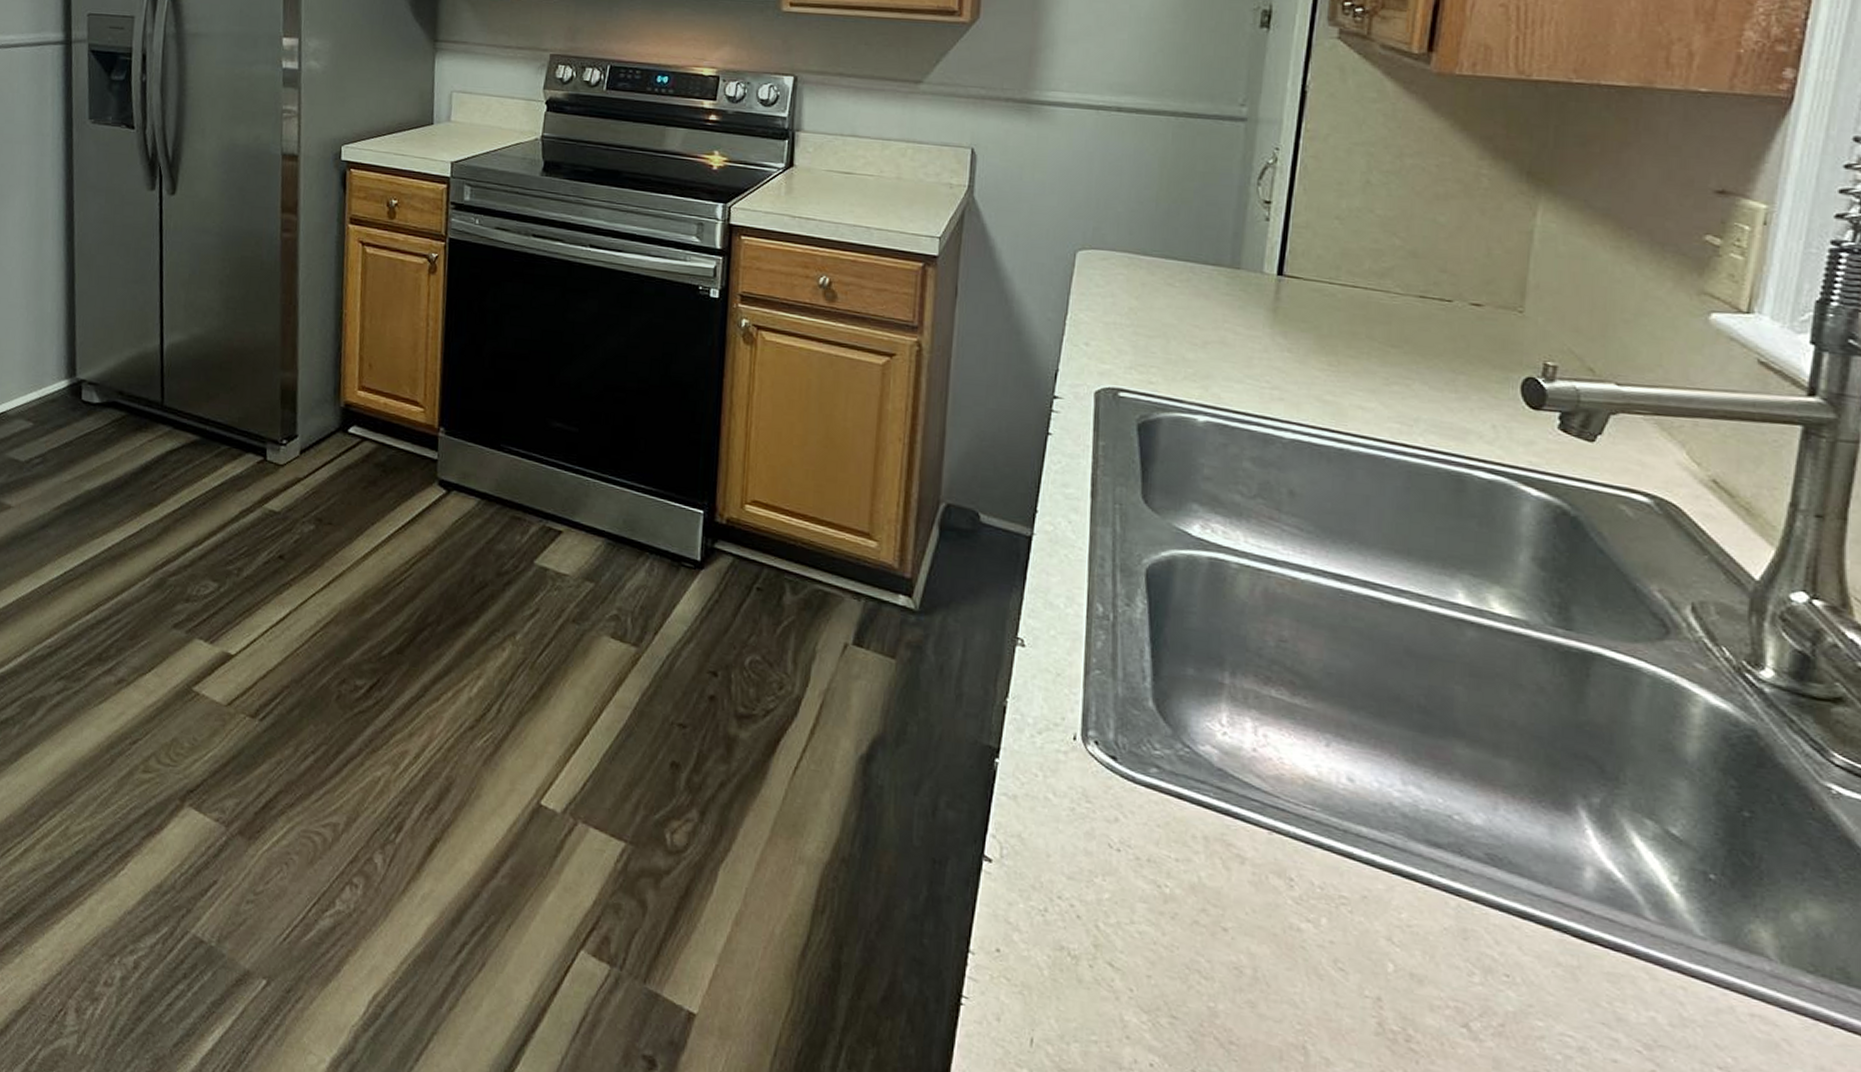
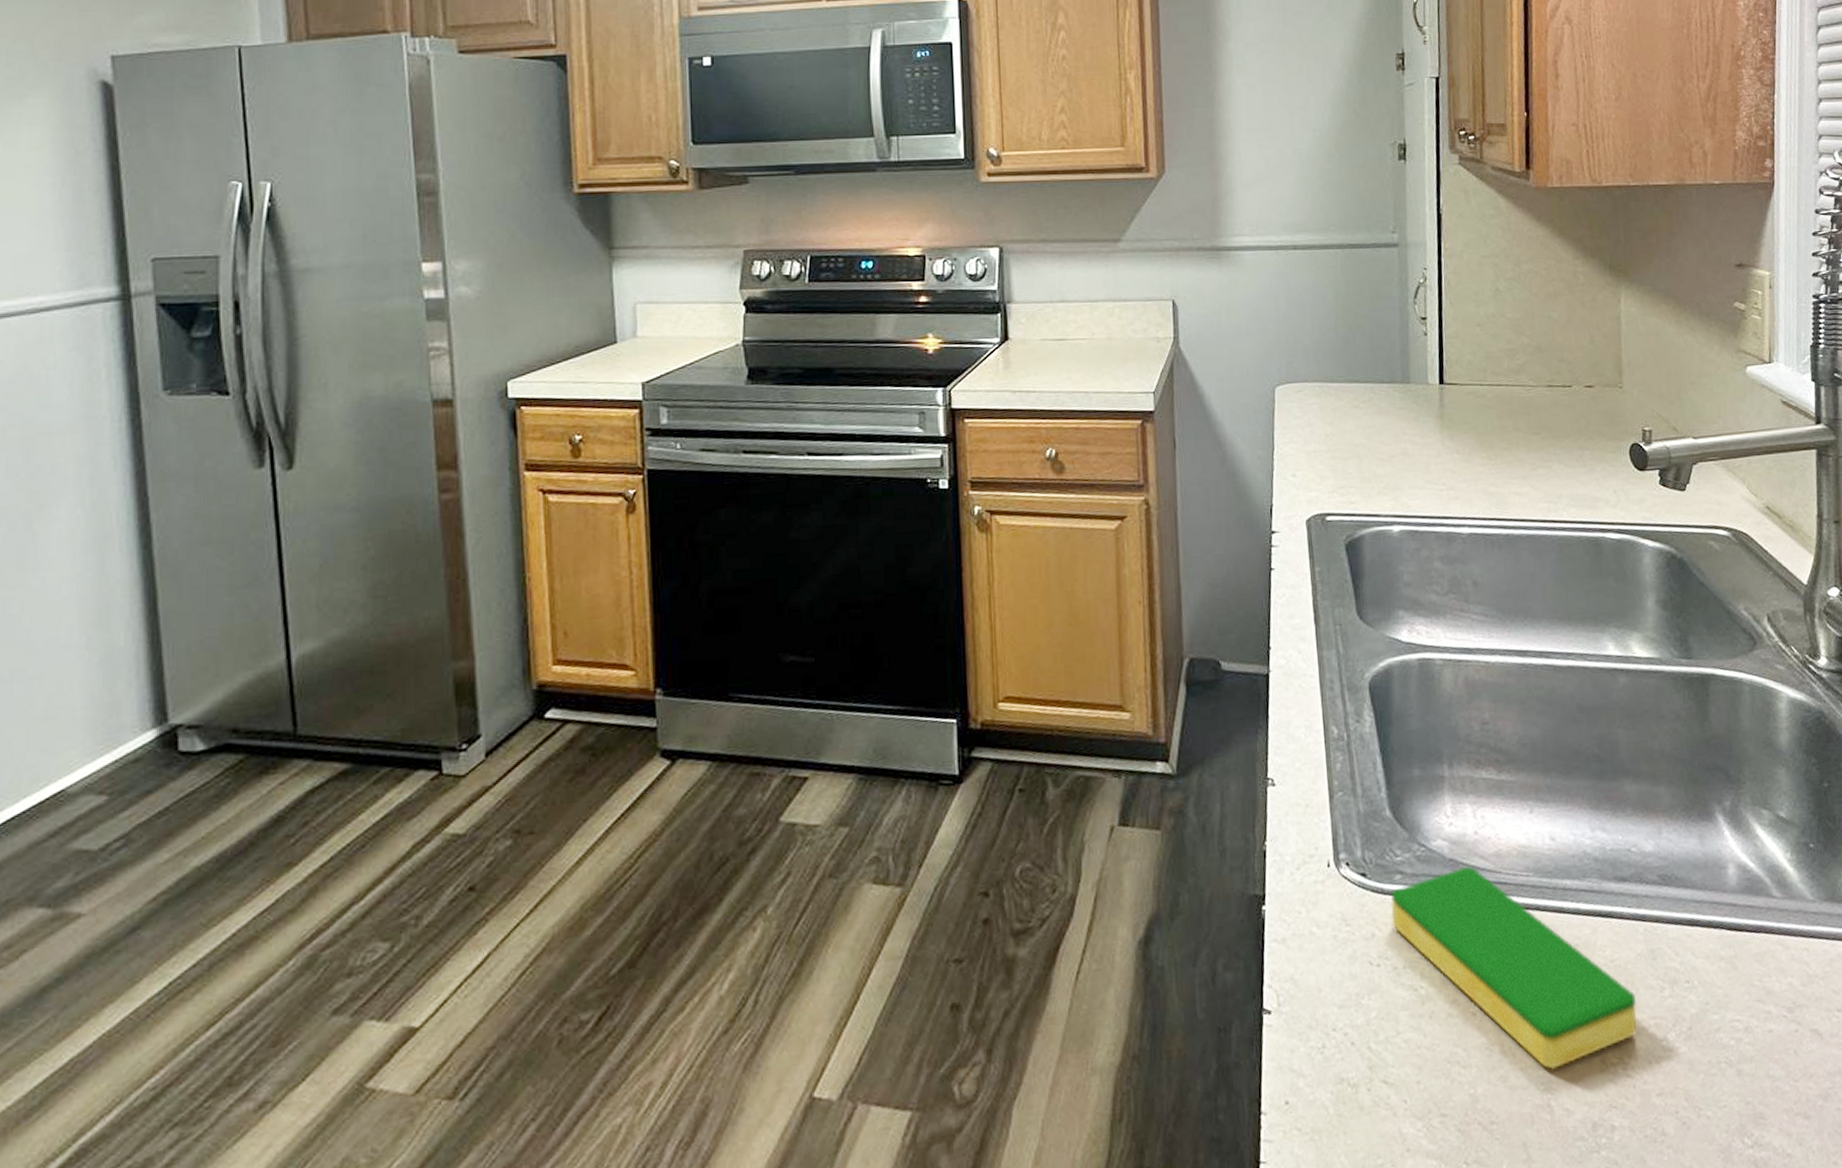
dish sponge: none [1140,779,1435,1015] -> present [1390,865,1637,1071]

